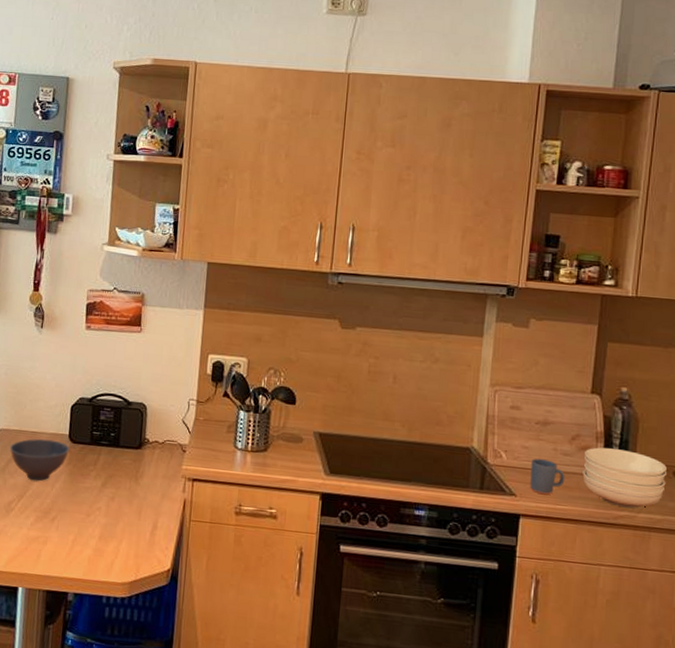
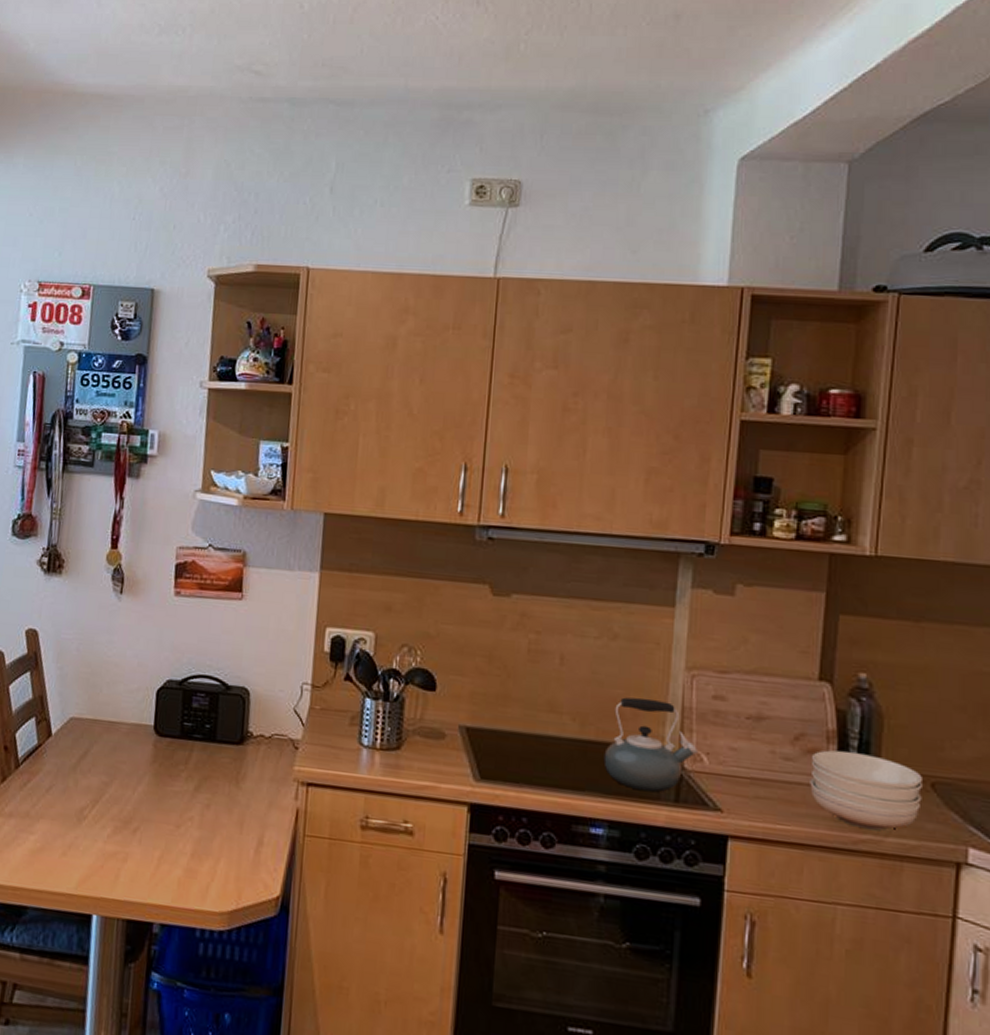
bowl: present [9,438,70,481] -> none [81,730,155,783]
kettle: none [426,408,499,482] -> present [603,697,699,793]
mug: present [530,458,565,495] -> none [740,763,787,811]

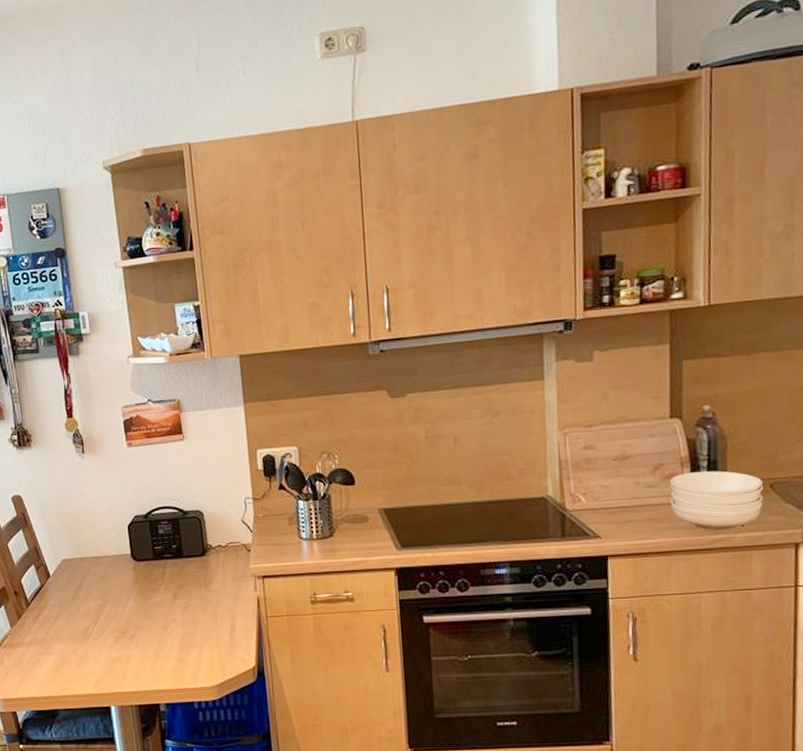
kettle: present [603,697,699,793] -> none [499,458,577,534]

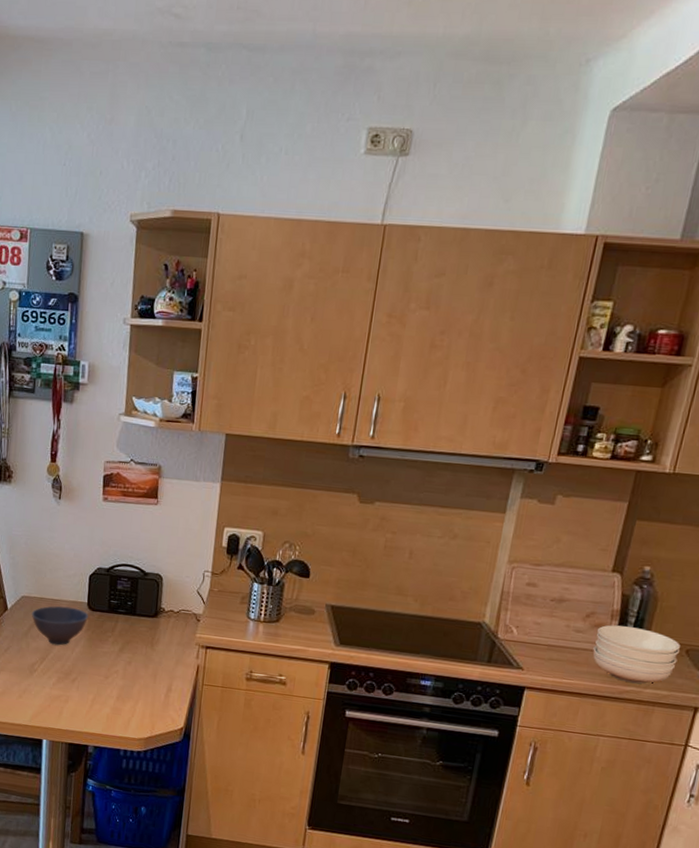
bowl: none [75,561,135,604] -> present [31,606,88,645]

